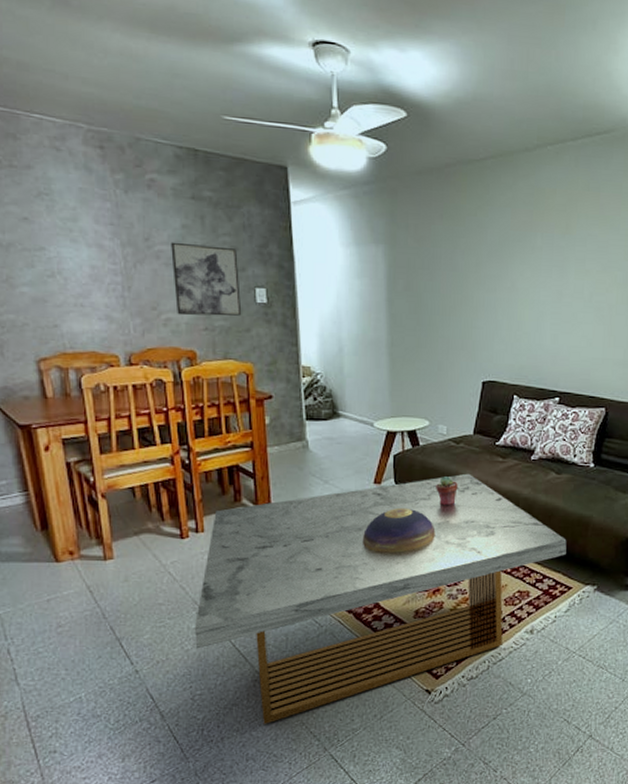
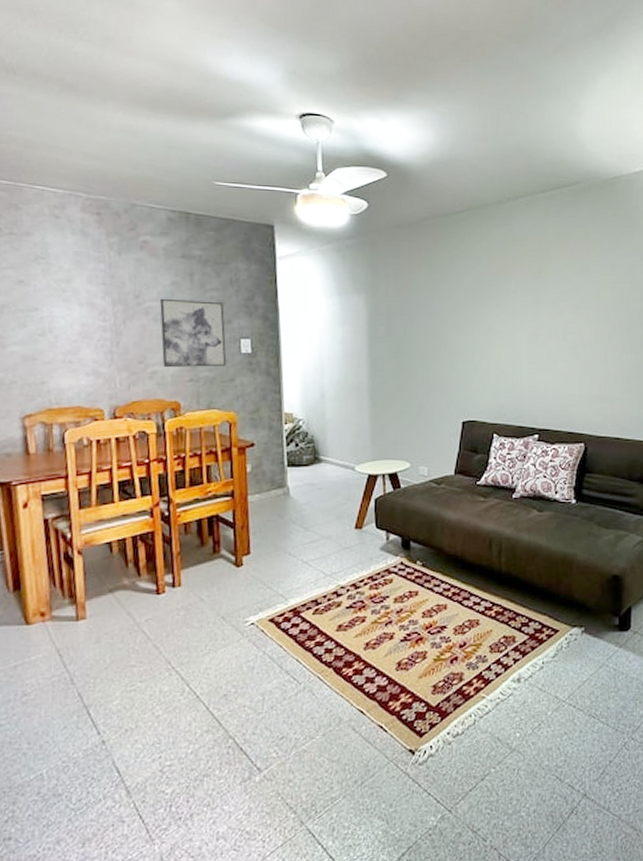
coffee table: present [194,473,567,724] -> none [166,514,552,797]
decorative bowl: present [362,507,436,553] -> none [342,552,418,601]
potted succulent: present [436,476,458,506] -> none [417,519,440,549]

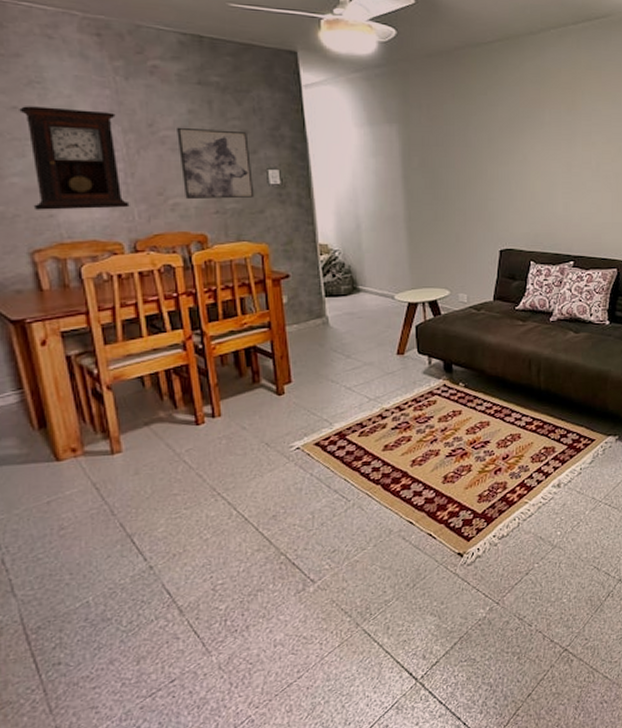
pendulum clock: none [25,280,113,377] -> present [19,106,130,210]

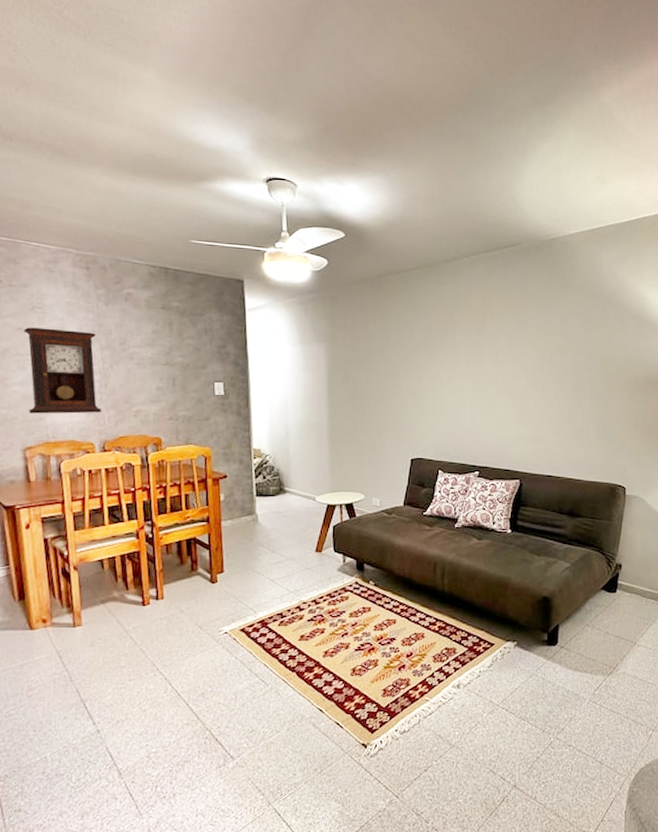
wall art: present [177,127,255,200] -> none [143,345,202,407]

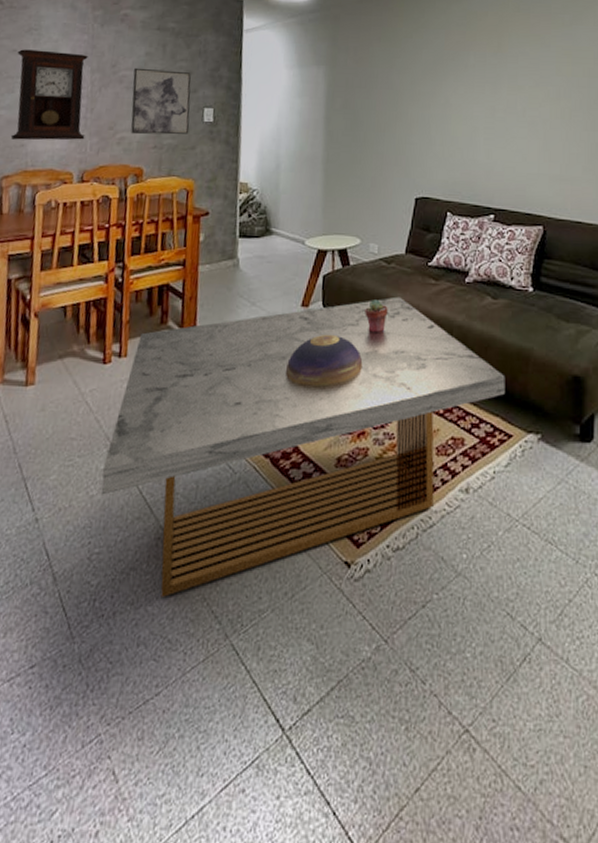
wall art: none [143,345,202,407] -> present [131,67,191,135]
coffee table: none [151,541,489,780] -> present [101,296,505,597]
decorative bowl: none [304,573,371,615] -> present [285,334,363,386]
potted succulent: none [370,544,390,571] -> present [365,300,388,333]

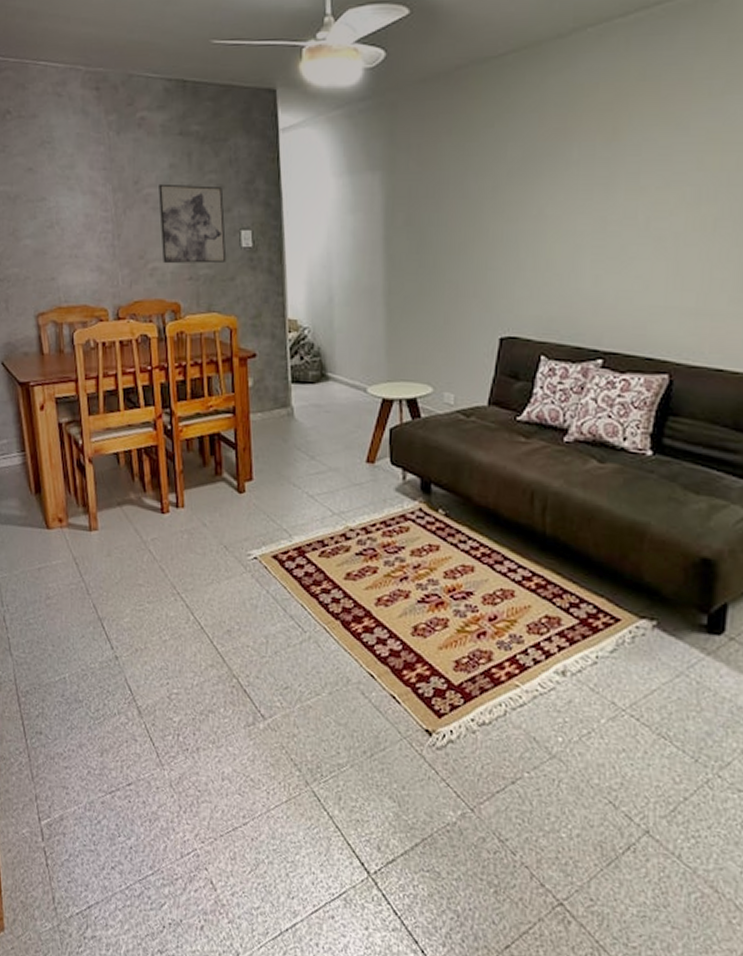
pendulum clock: present [10,49,88,141] -> none [33,167,115,273]
coffee table: present [101,296,505,597] -> none [172,455,613,741]
decorative bowl: present [285,334,363,386] -> none [351,494,440,551]
potted succulent: present [365,300,388,333] -> none [440,458,468,497]

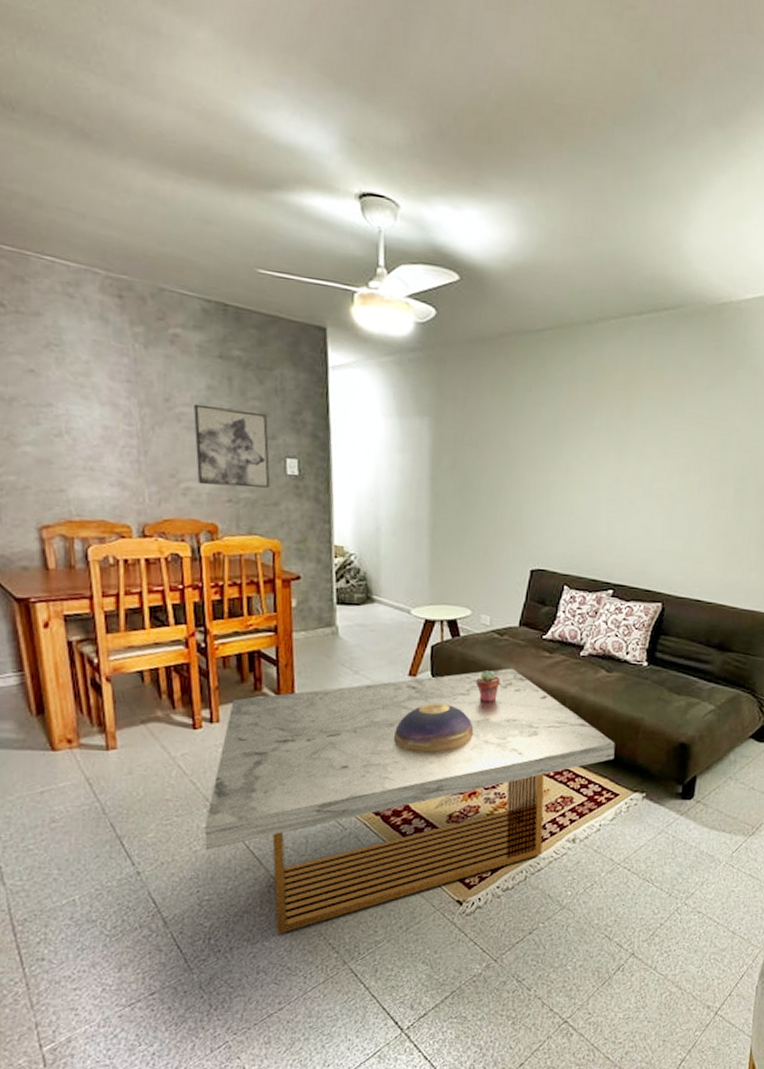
coffee table: none [172,455,613,741] -> present [204,668,615,934]
decorative bowl: none [351,494,440,551] -> present [393,702,474,752]
potted succulent: none [440,458,468,497] -> present [476,670,500,703]

